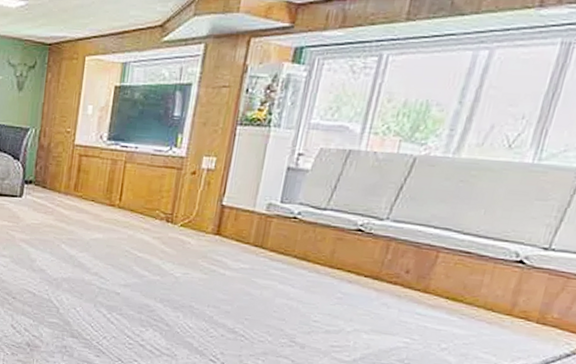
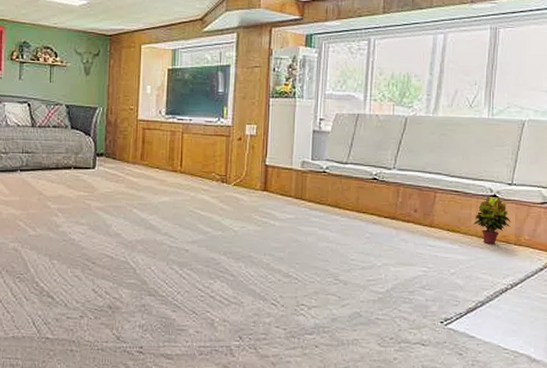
potted plant: none [483,261,538,321] -> present [473,196,512,245]

